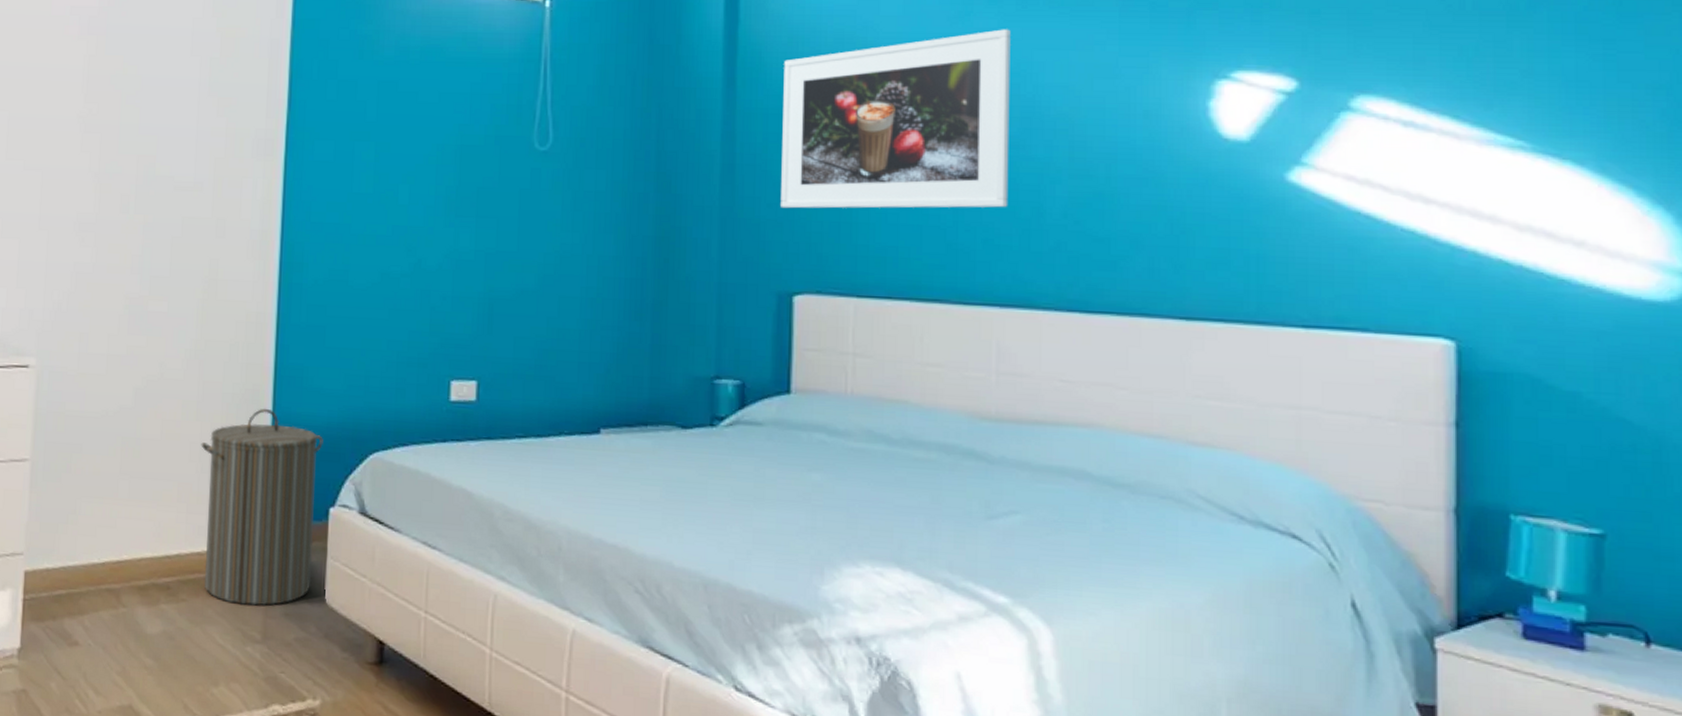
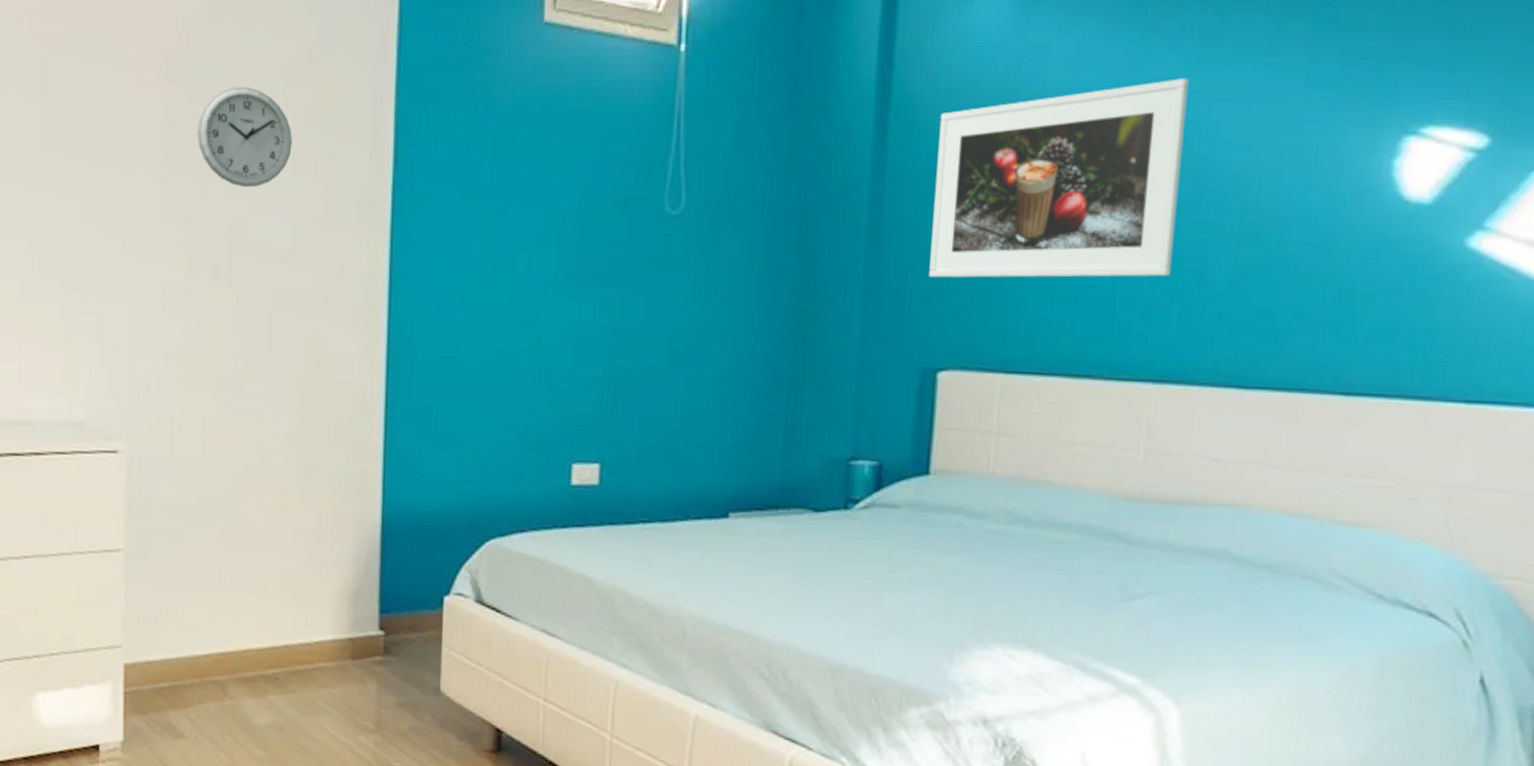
wall clock: none [113,39,198,127] -> present [197,87,292,188]
laundry hamper: present [201,408,323,606] -> none [306,494,437,696]

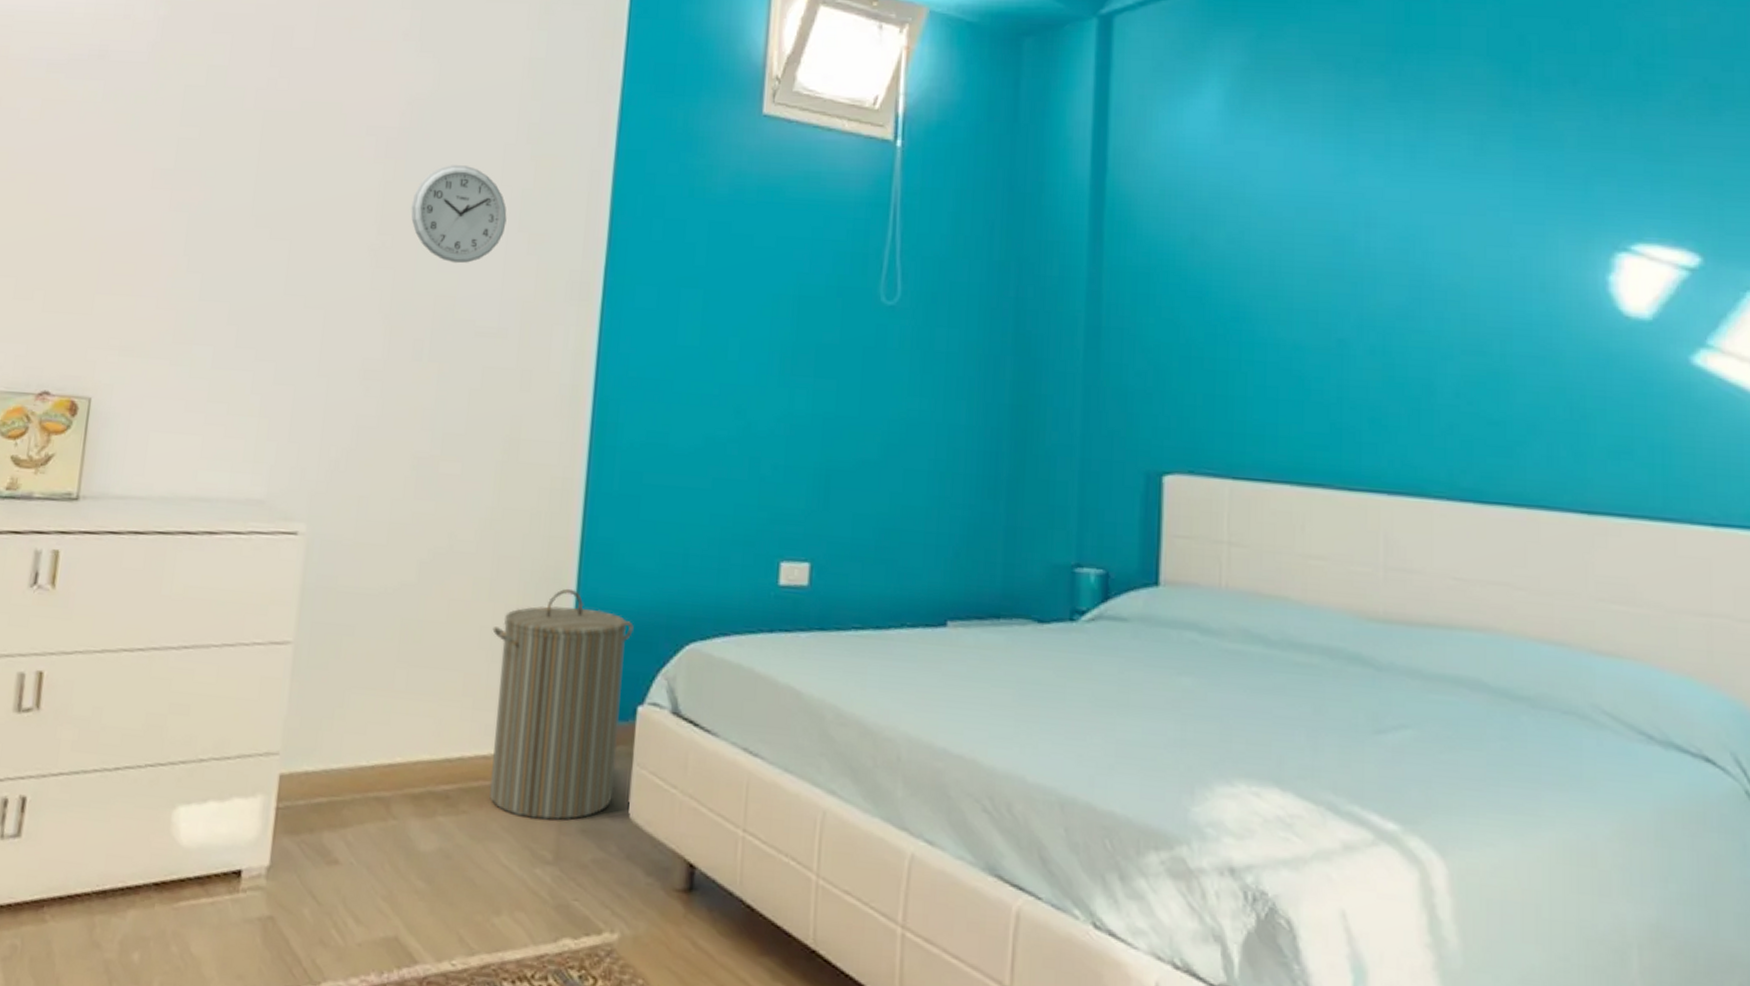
laundry hamper: none [306,494,437,696] -> present [488,588,634,820]
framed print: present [929,78,1189,278] -> none [1150,189,1398,385]

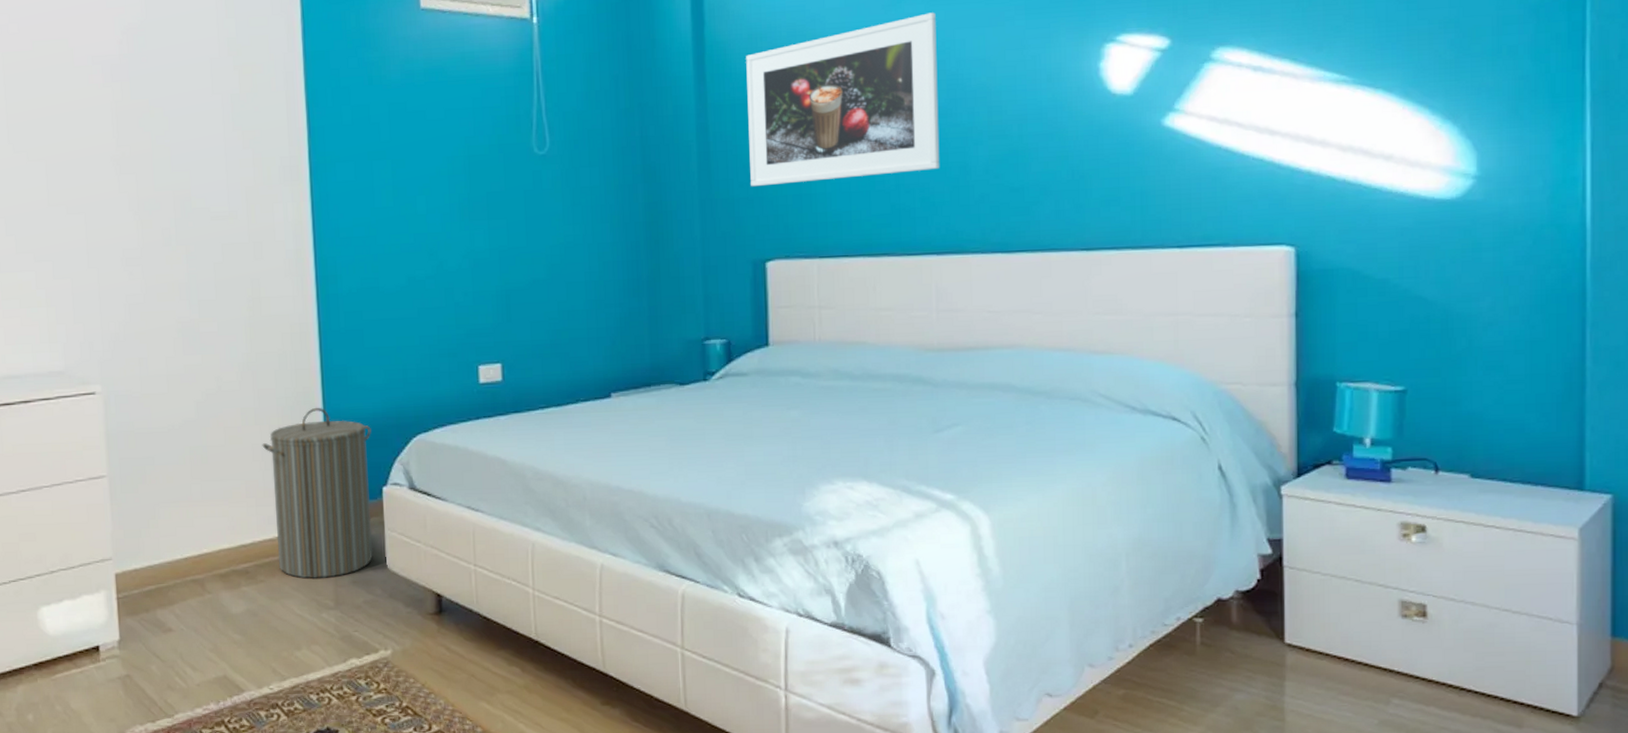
wall clock: present [411,165,507,264] -> none [141,80,222,163]
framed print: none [1150,189,1398,385] -> present [746,12,940,187]

